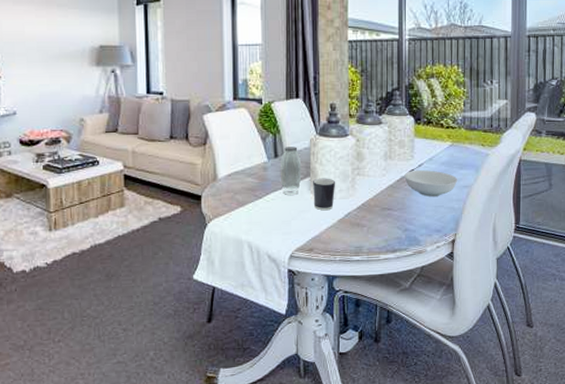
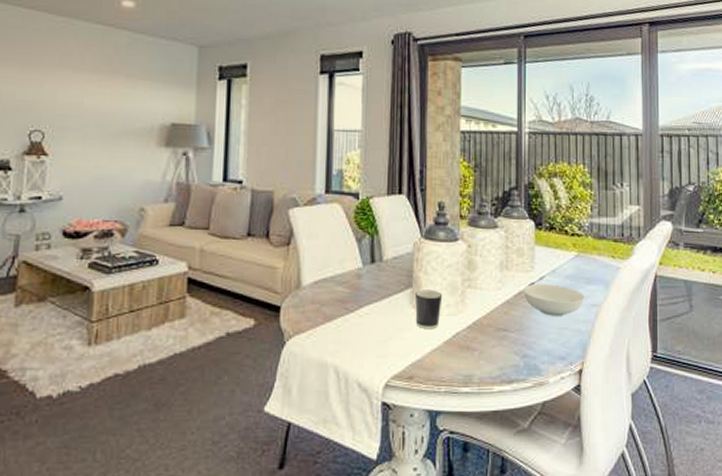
vase: present [280,147,302,196] -> none [376,251,403,310]

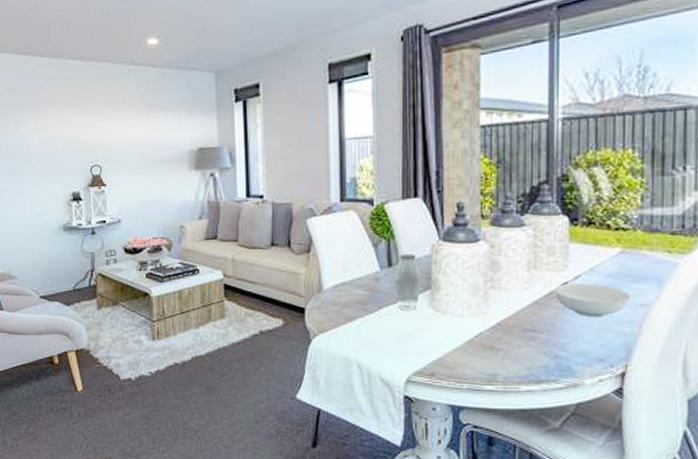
vase: none [376,251,403,310] -> present [394,254,421,311]
mug: present [414,290,443,330] -> none [433,291,464,330]

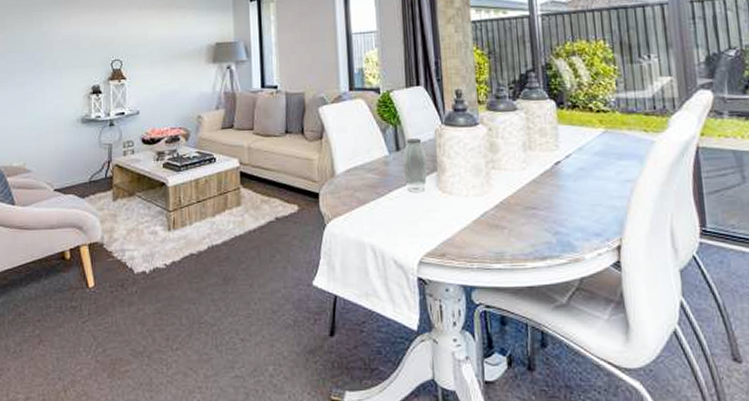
bowl: present [554,283,631,317] -> none [549,161,618,193]

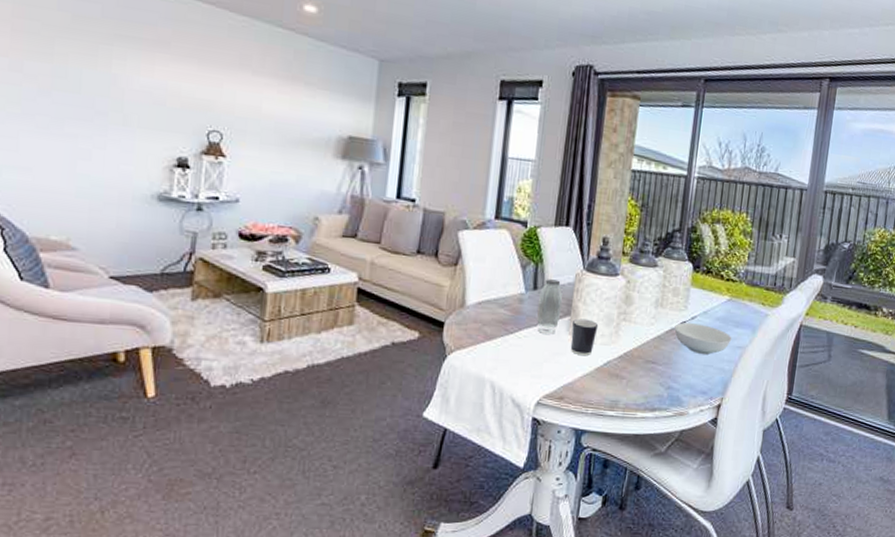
mug: none [439,172,468,210] -> present [570,318,599,356]
bowl: none [549,161,618,193] -> present [674,322,732,355]

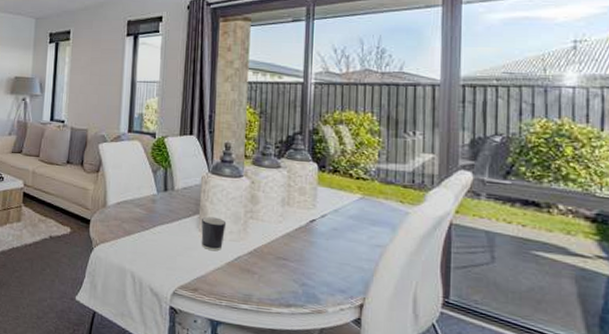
vase: present [536,279,563,335] -> none [168,182,192,232]
bowl: present [674,322,732,355] -> none [304,220,369,253]

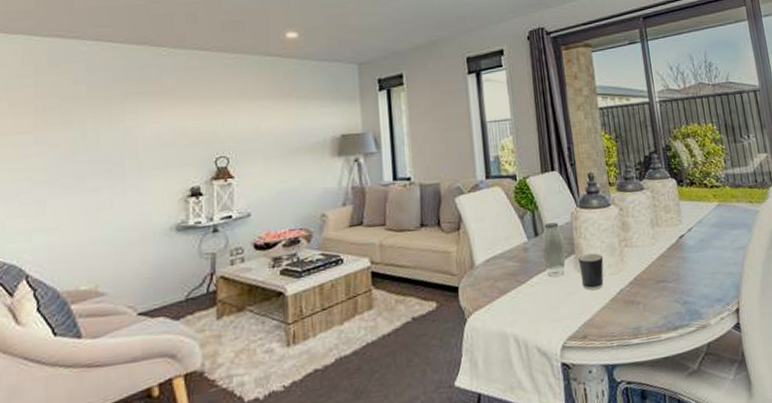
vase: none [168,182,192,232] -> present [541,222,566,278]

